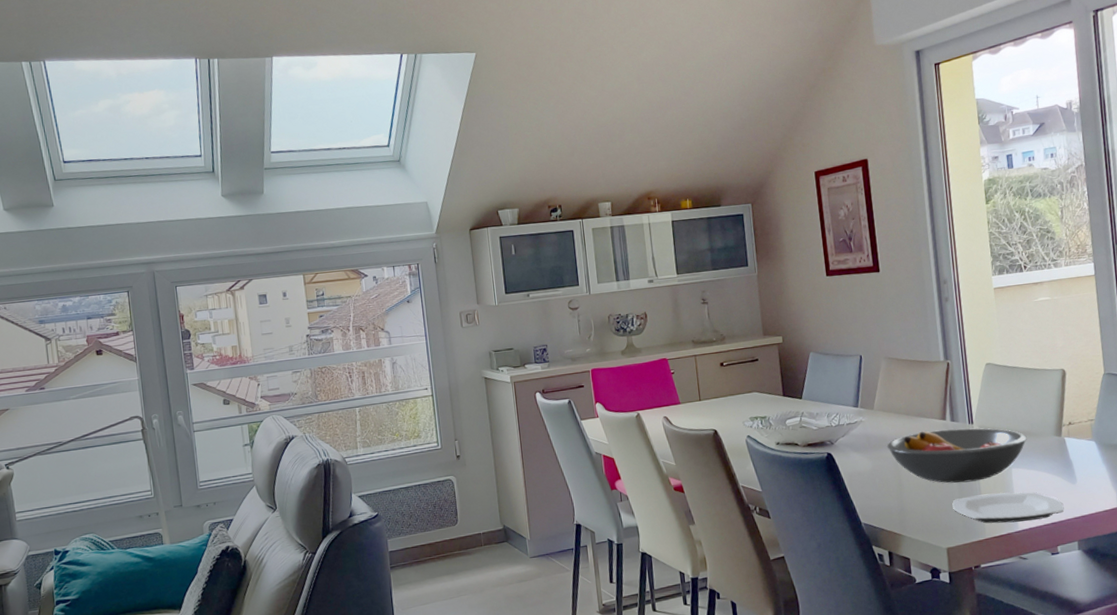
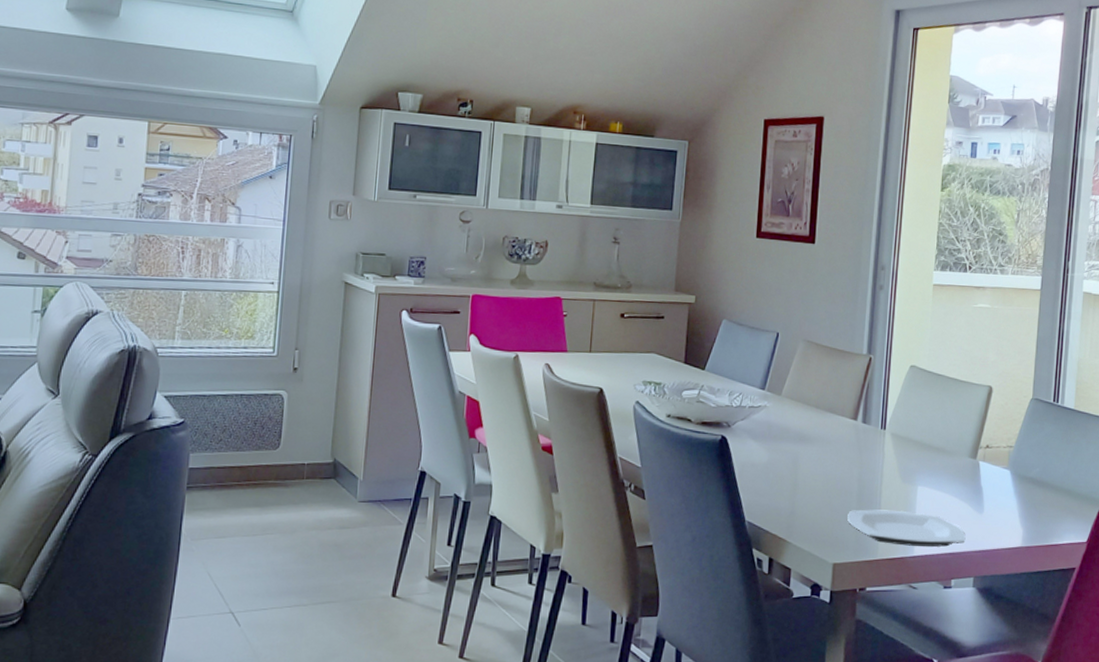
fruit bowl: present [886,428,1027,483] -> none [788,428,940,494]

